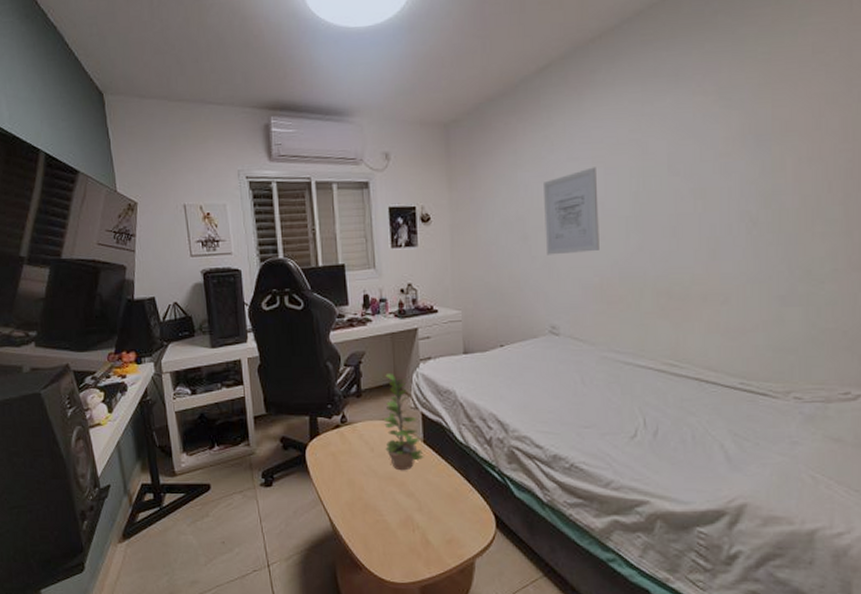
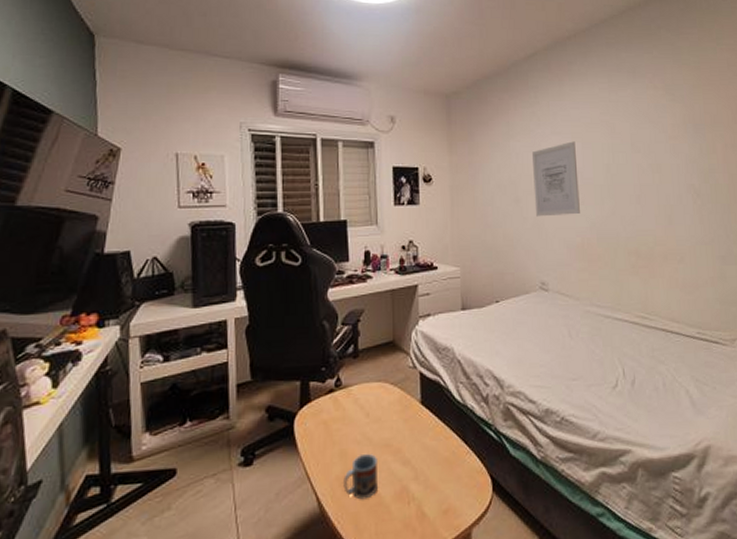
cup: none [352,484,384,524] -> present [343,453,377,500]
plant: present [383,372,424,471] -> none [380,331,421,437]

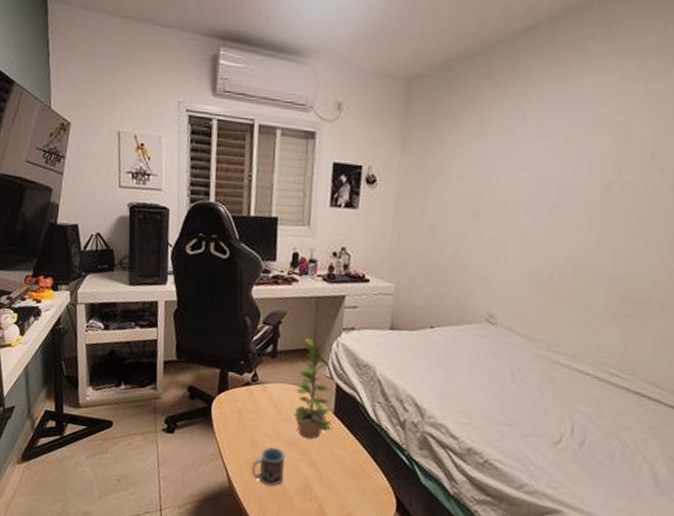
plant: none [380,331,421,437] -> present [293,337,333,440]
wall art: present [532,141,580,217] -> none [497,147,569,241]

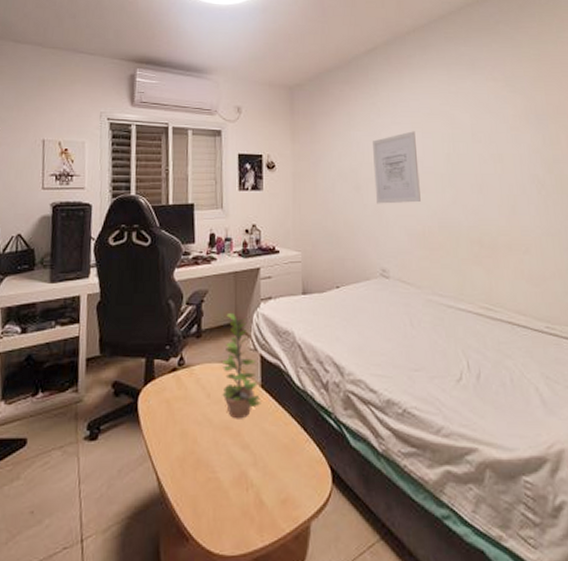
cup: present [251,447,285,486] -> none [183,434,217,483]
wall art: none [497,147,569,241] -> present [373,131,421,204]

